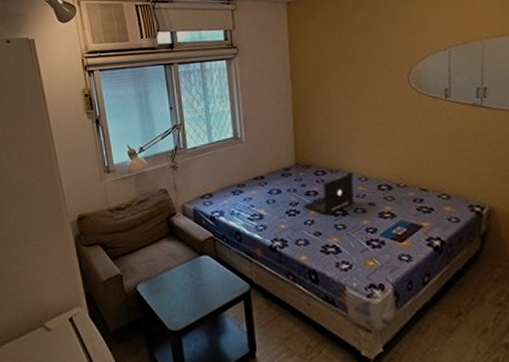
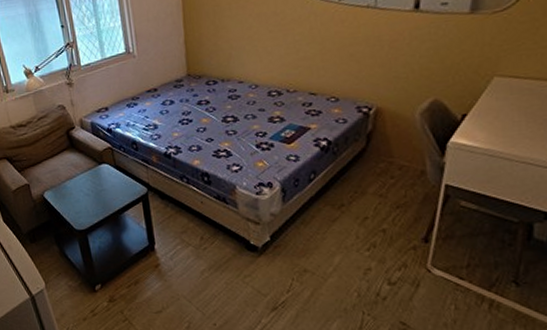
laptop: present [303,173,354,216] -> none [196,81,245,123]

